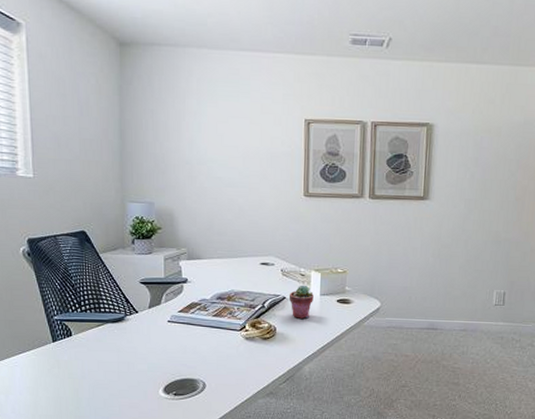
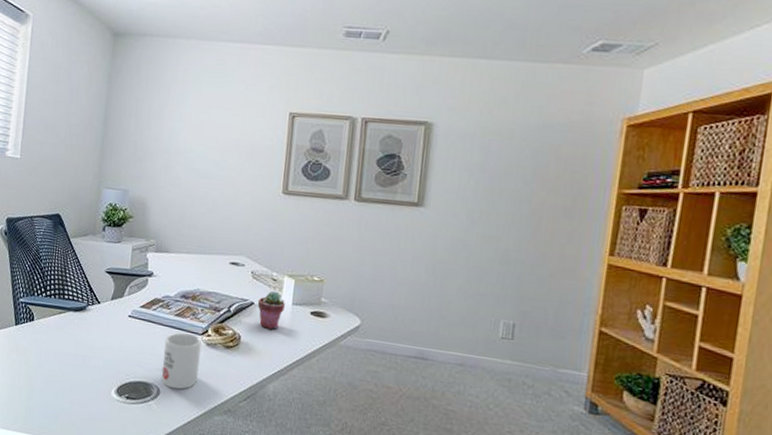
mug: none [205,330,240,381] -> present [161,332,202,390]

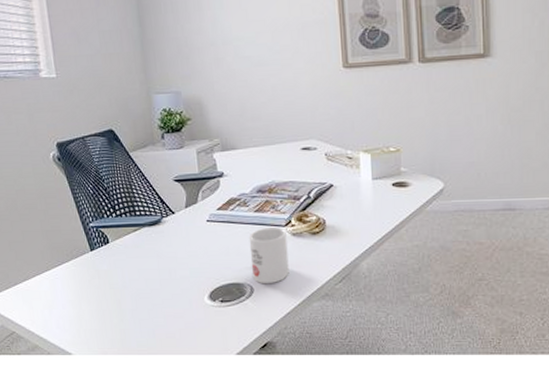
potted succulent: present [257,290,285,329] -> none [336,169,365,208]

